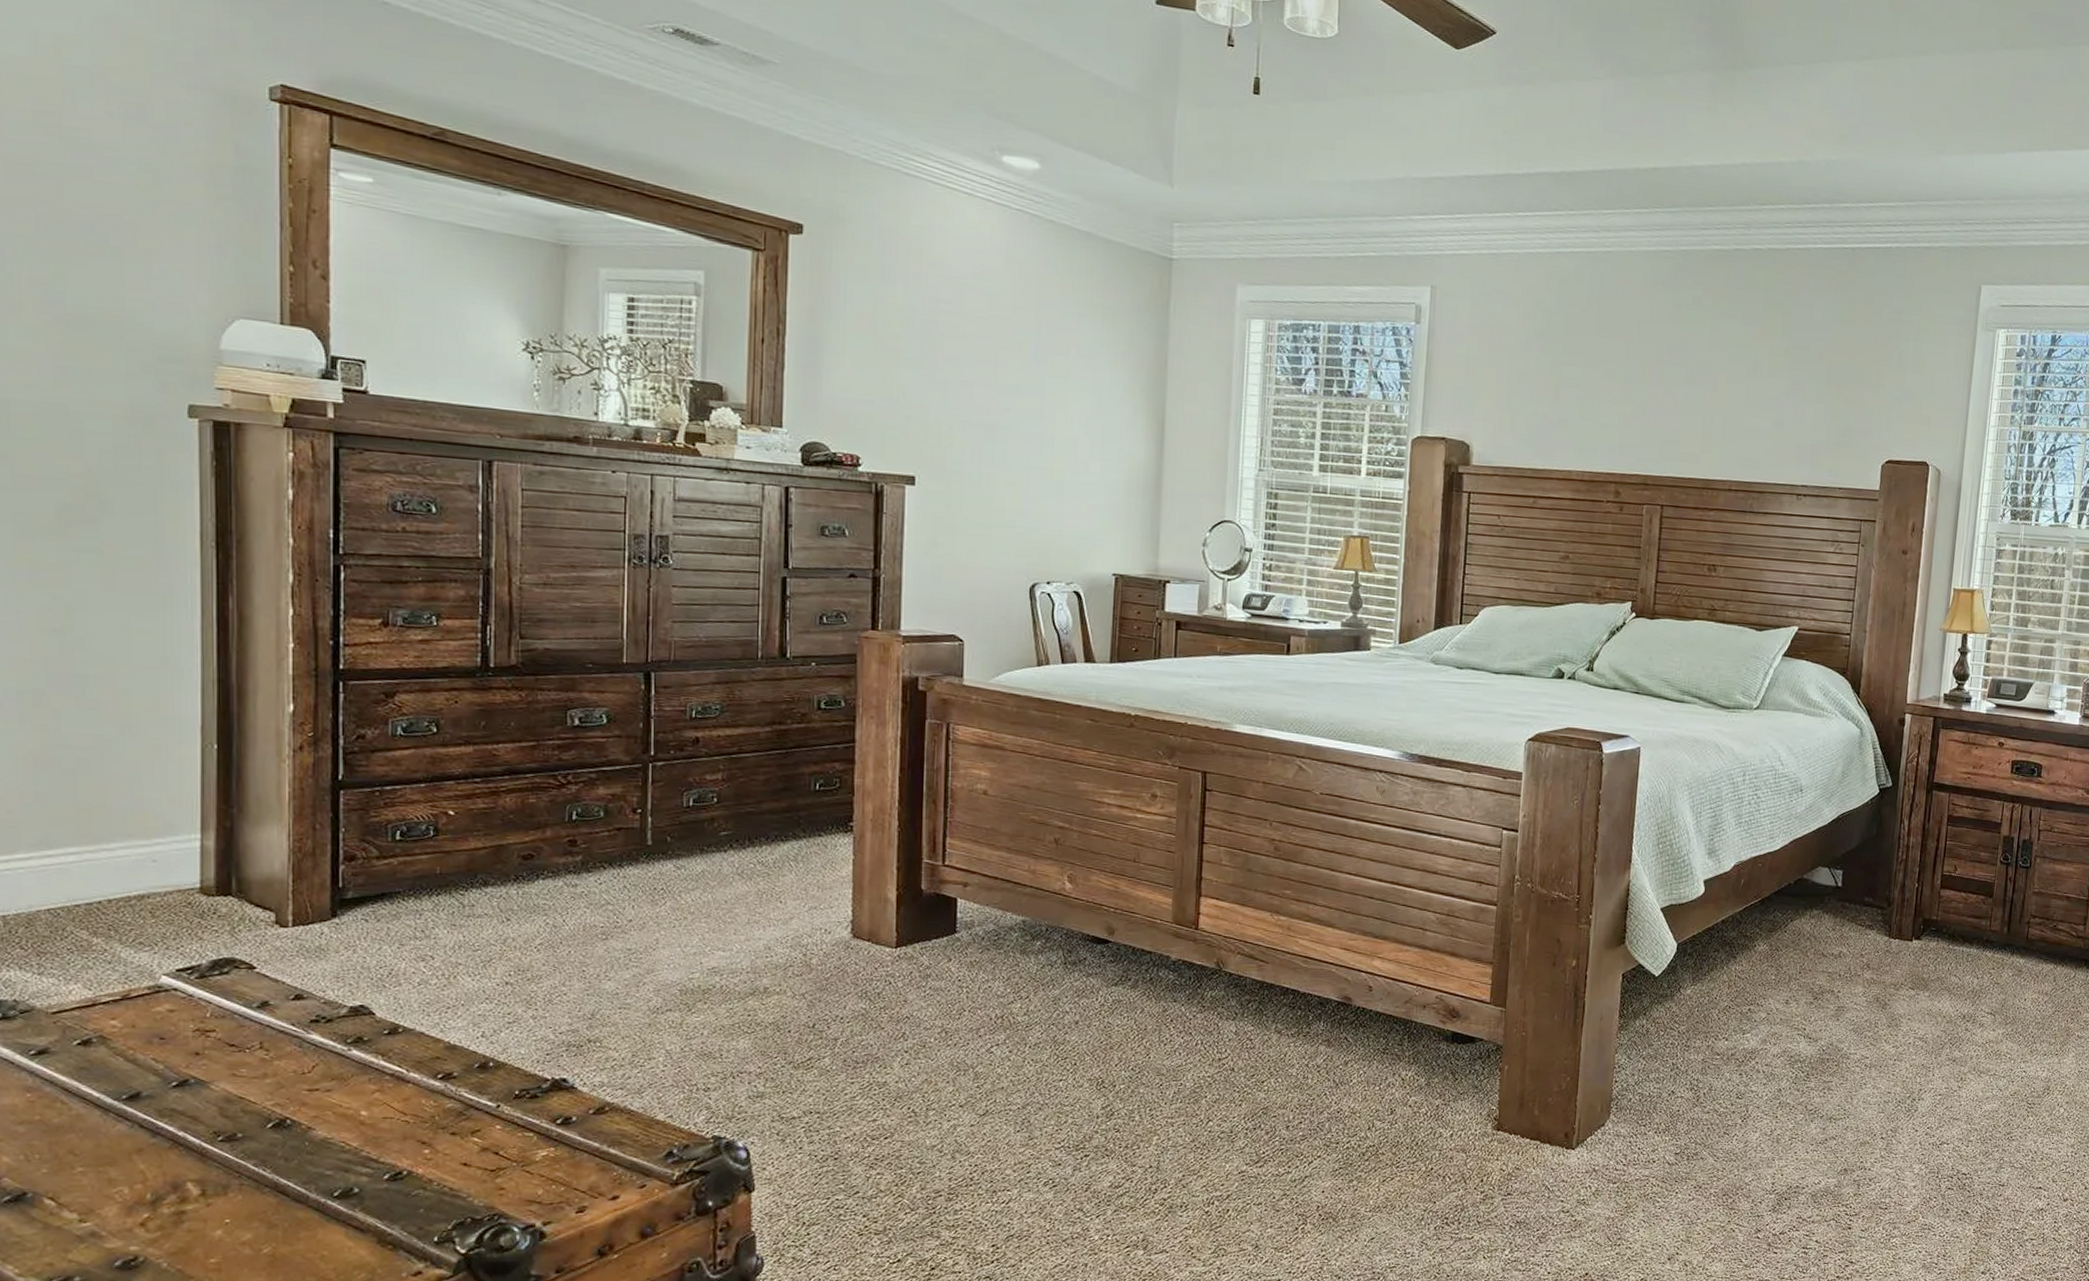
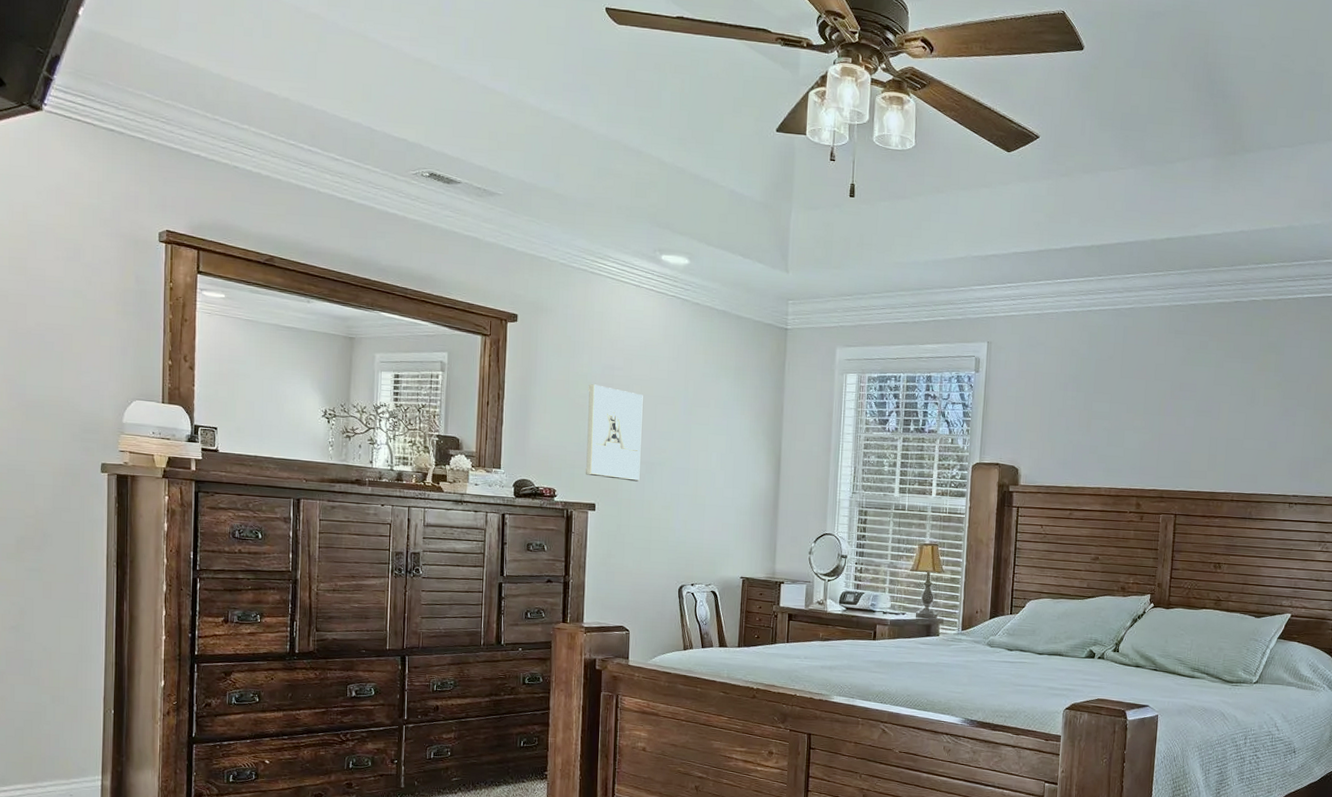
wall sculpture: none [900,320,979,449] -> present [585,384,643,482]

